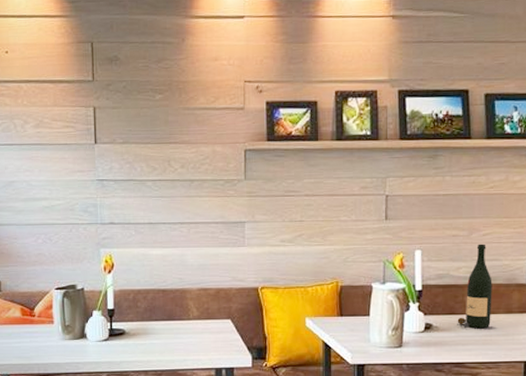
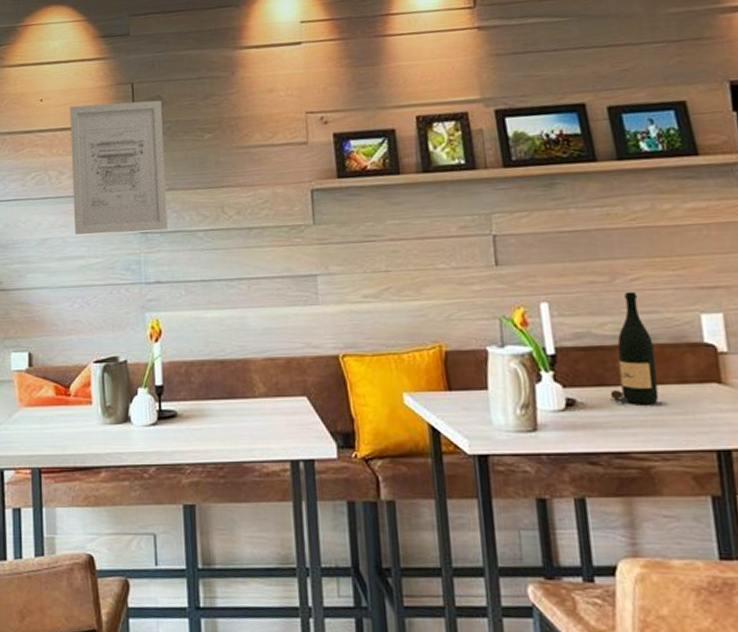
wall art: none [34,59,121,180] -> present [70,100,168,235]

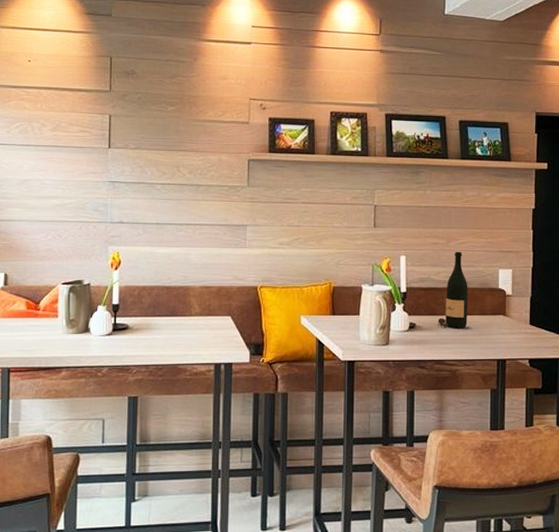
wall art: present [70,100,168,235] -> none [52,70,134,181]

